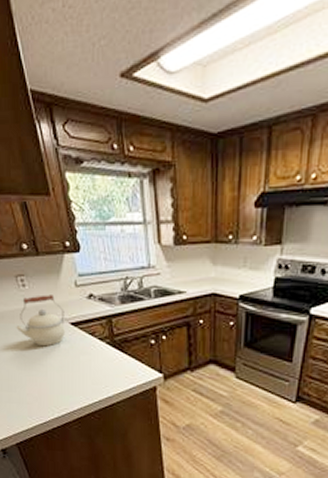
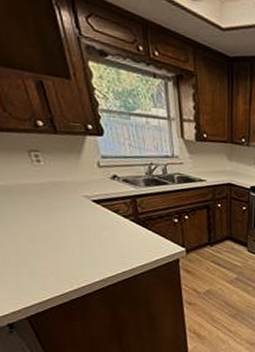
kettle: present [16,295,66,347] -> none [28,172,87,222]

